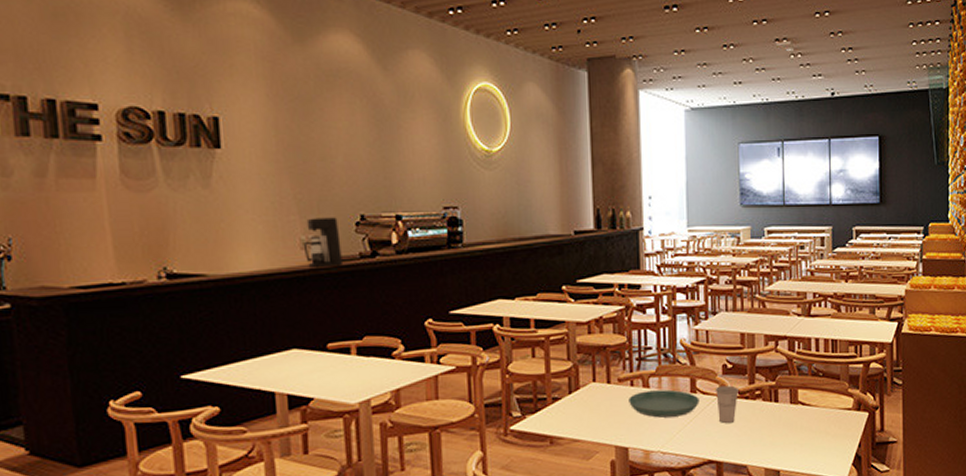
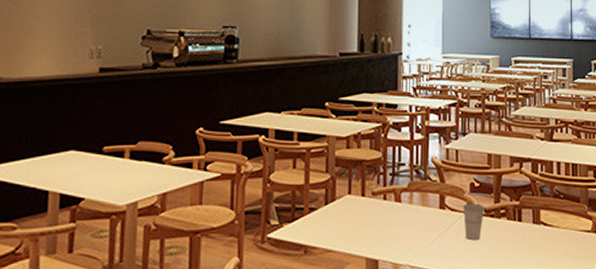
coffee maker: present [303,217,342,269] -> none [92,30,127,76]
saucer: present [629,389,699,418] -> none [381,205,448,232]

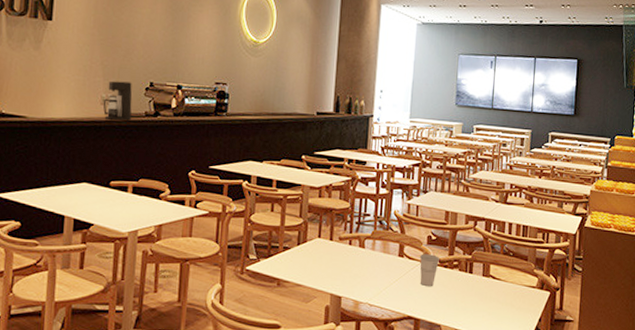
coffee maker: none [92,30,127,76] -> present [103,81,132,121]

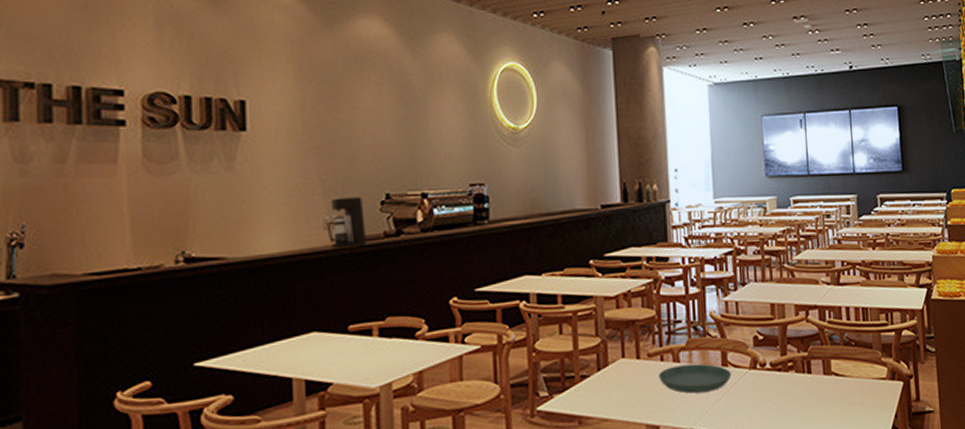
saucer: none [346,250,405,275] -> present [659,363,731,394]
cup: present [419,254,440,286] -> none [746,357,772,397]

